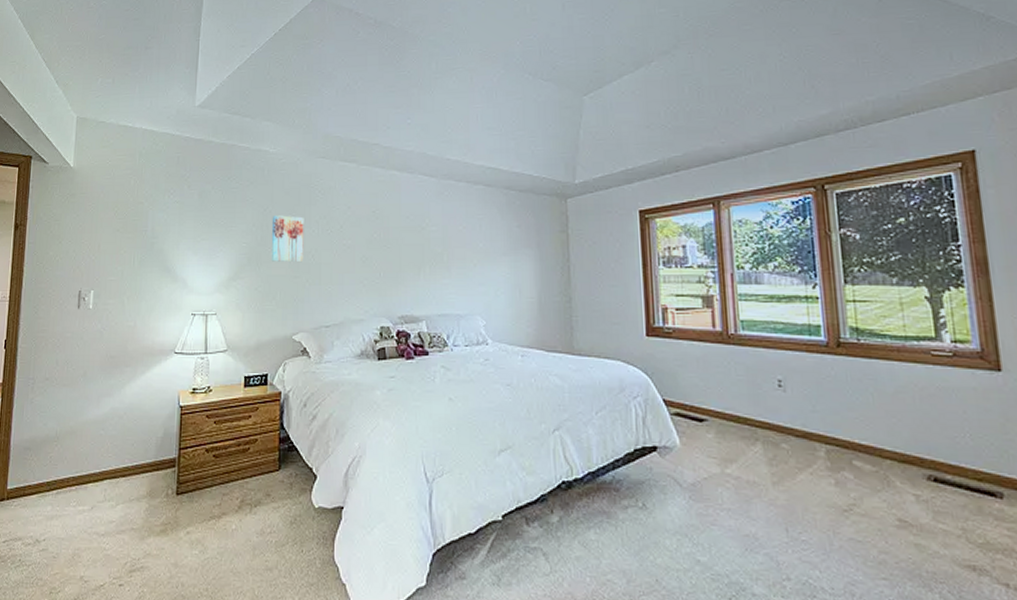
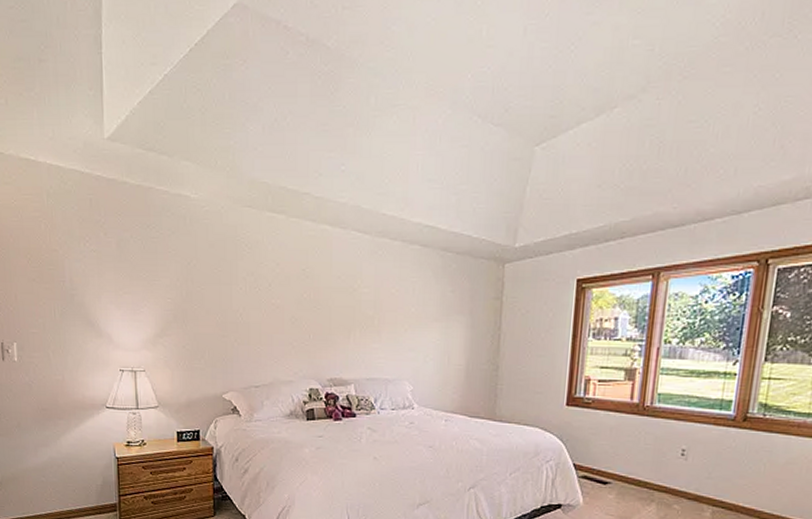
wall art: present [271,215,304,263] -> none [196,270,231,322]

